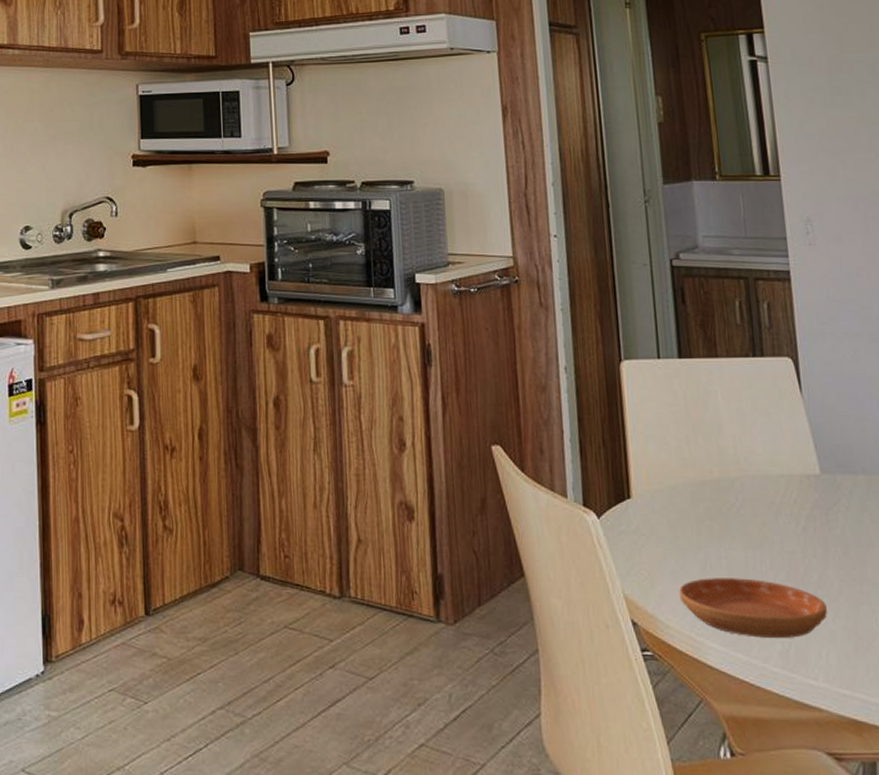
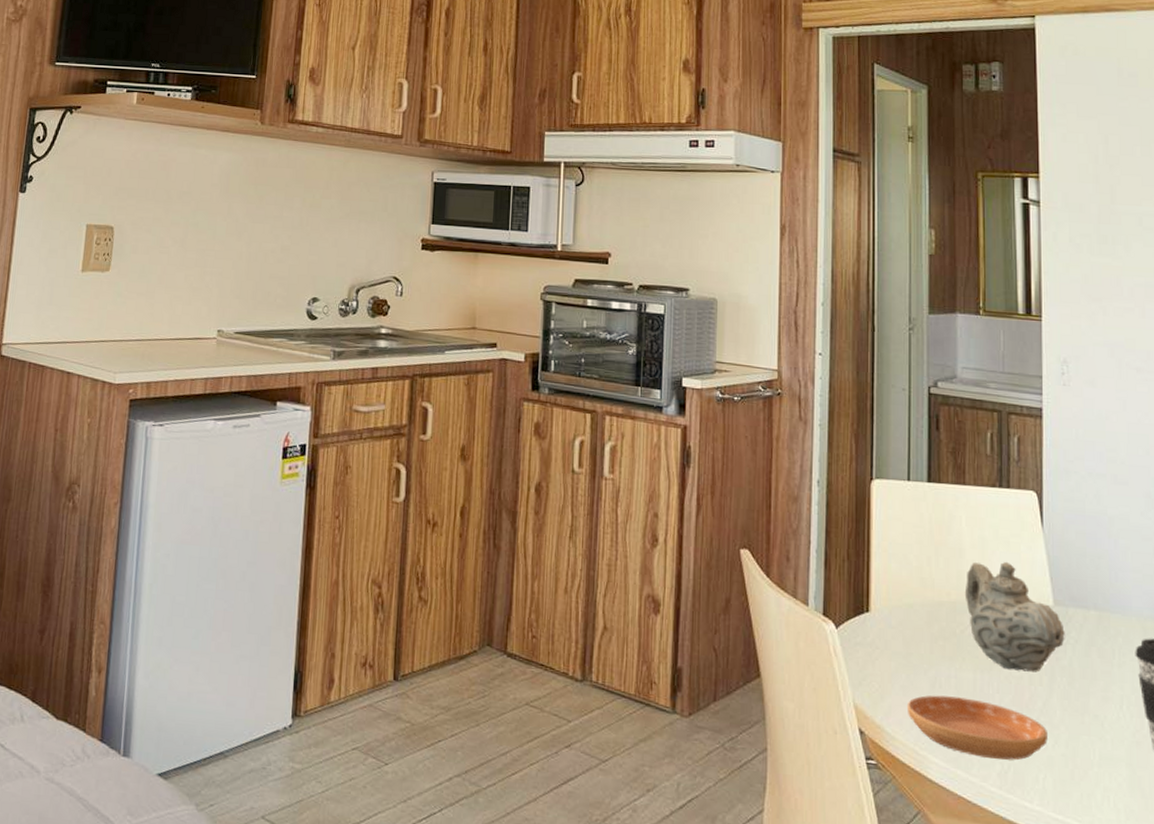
teapot: none [727,432,836,545] -> present [964,561,1065,673]

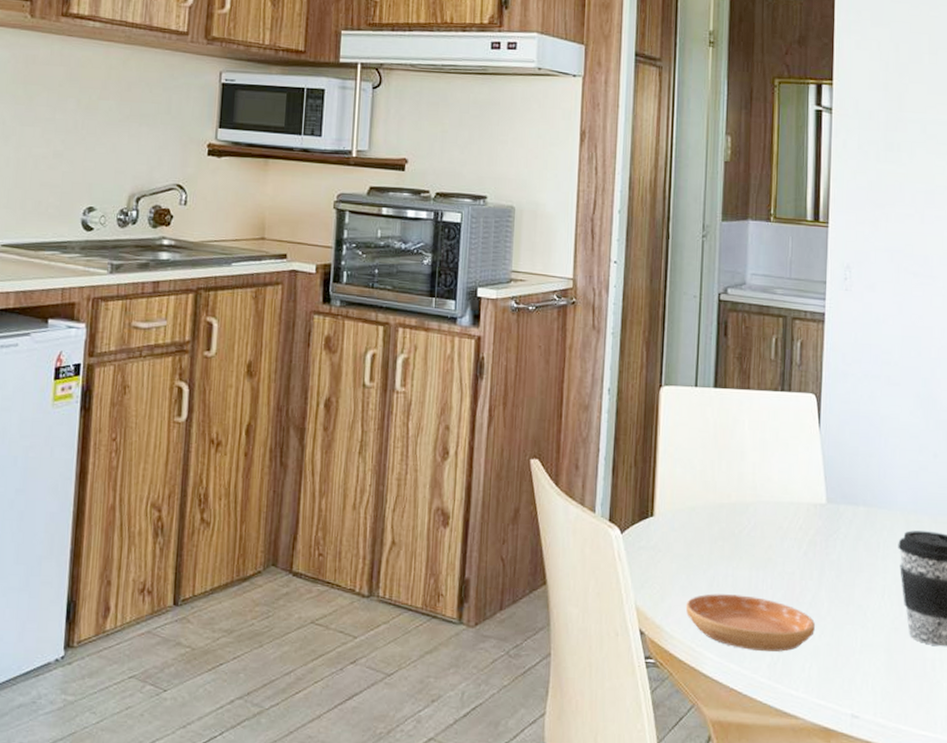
teapot: present [964,561,1065,673] -> none [744,462,835,568]

